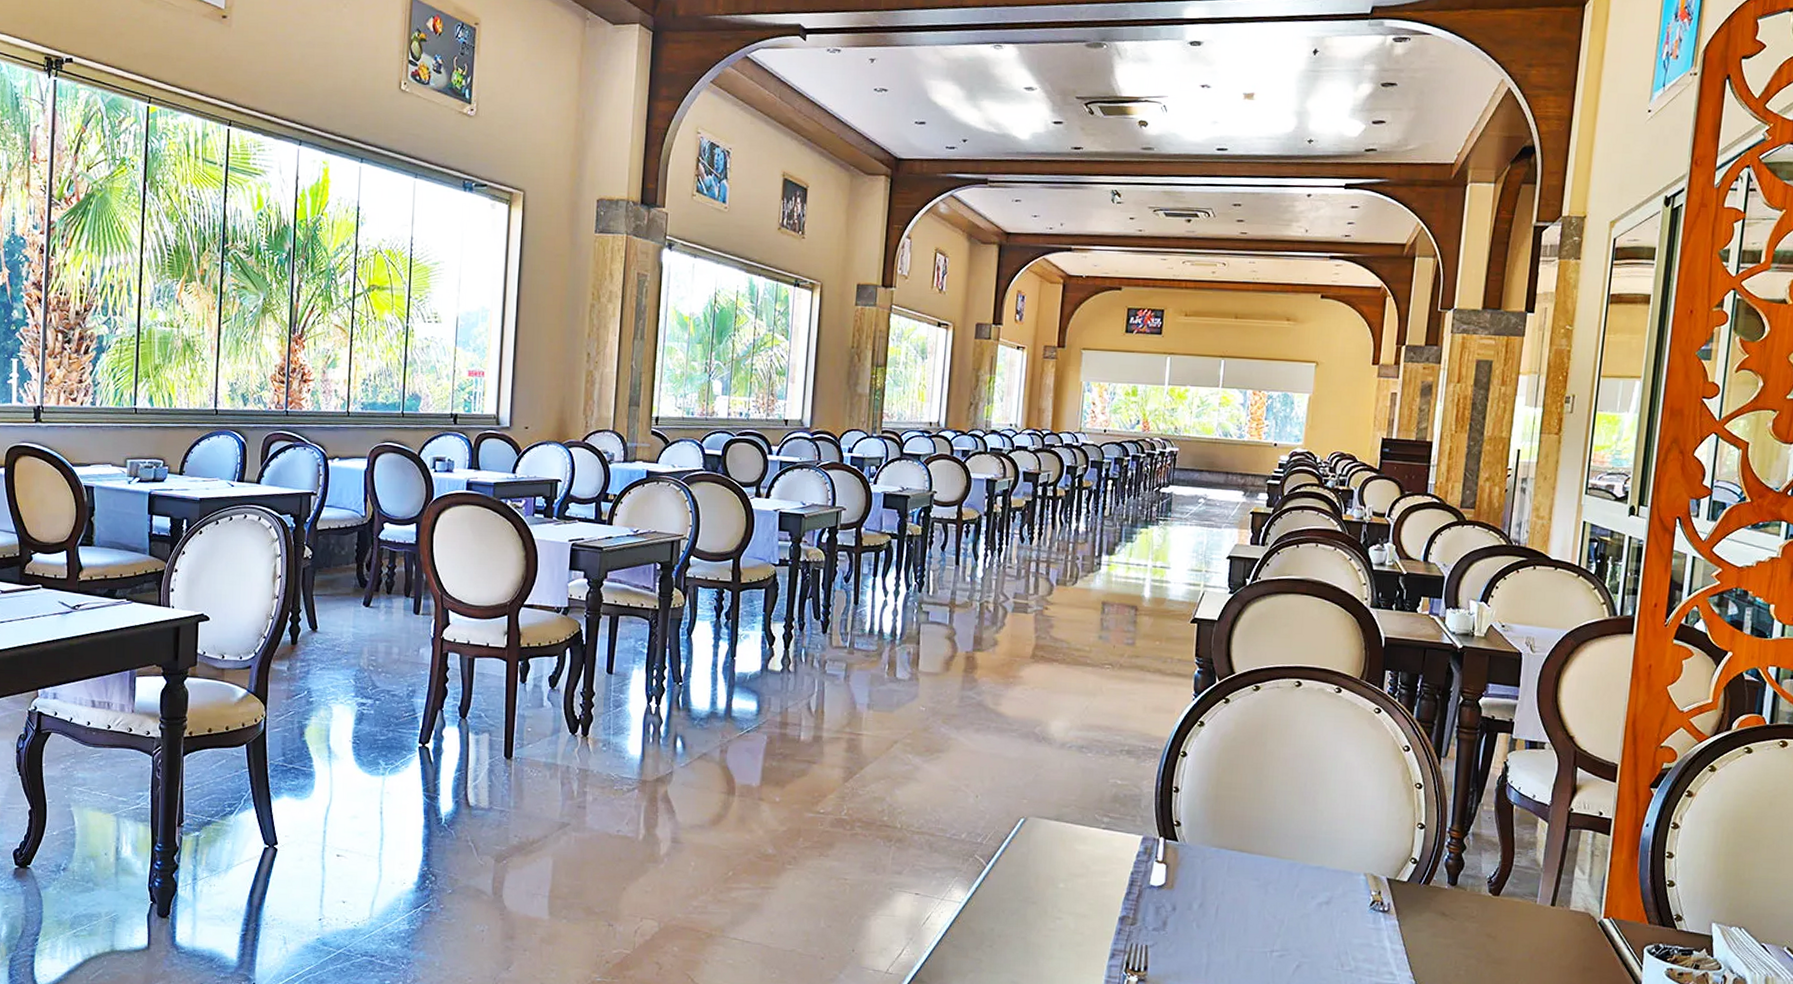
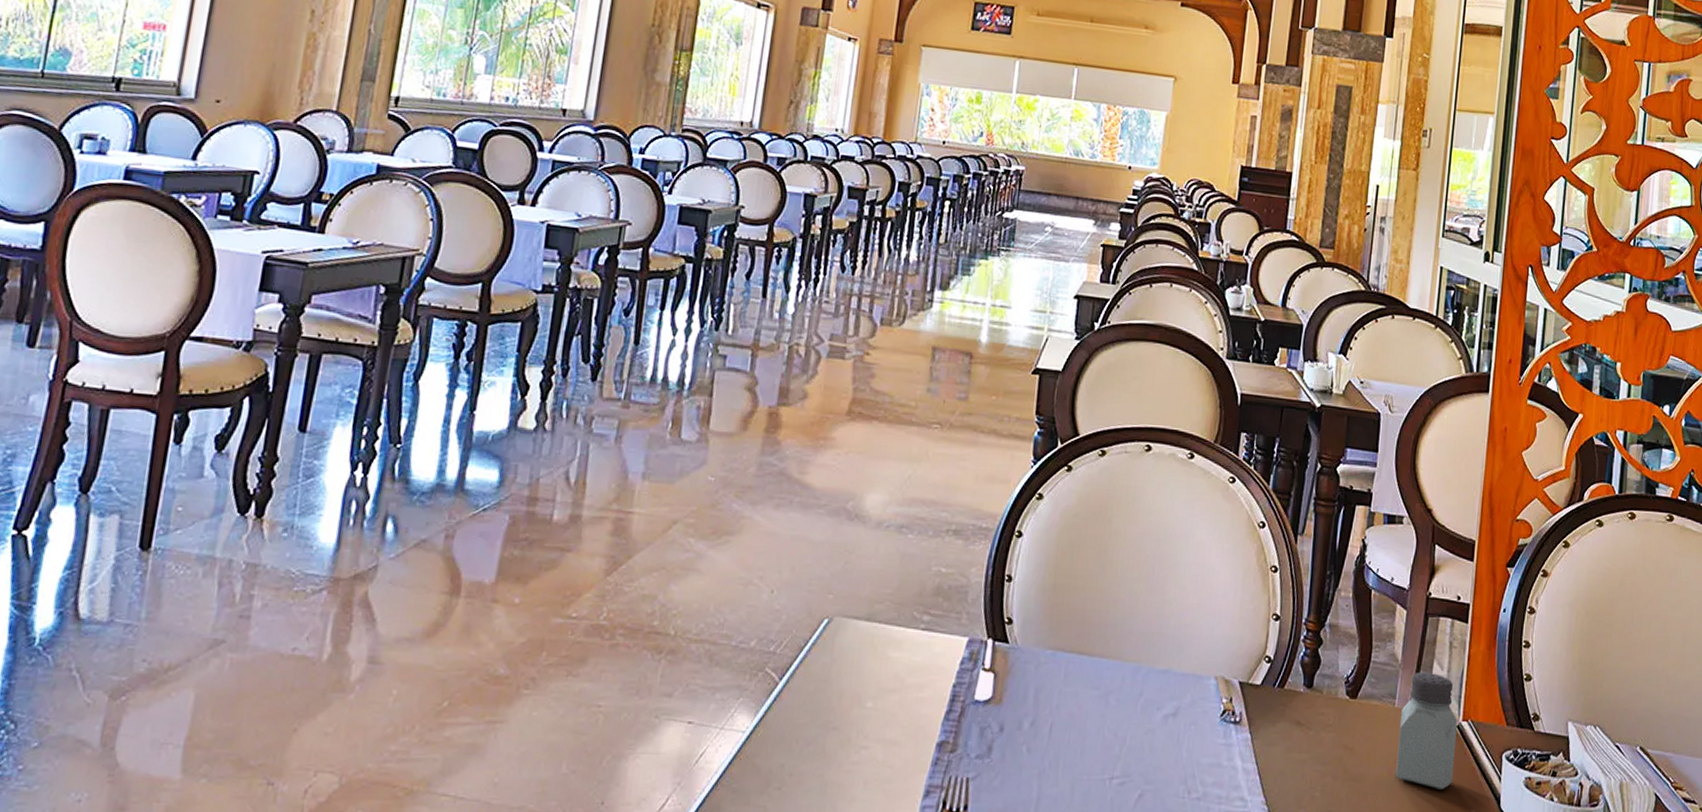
saltshaker: none [1537,876,1599,975] -> present [1395,672,1457,789]

